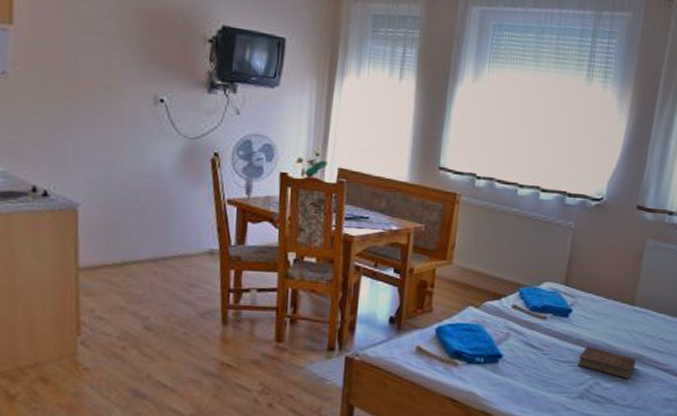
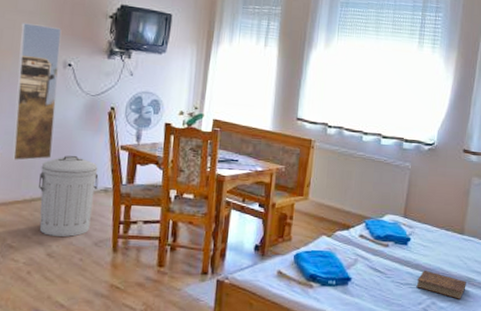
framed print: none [96,47,150,217] -> present [12,23,62,161]
trash can: none [130,211,202,307] -> present [39,156,99,237]

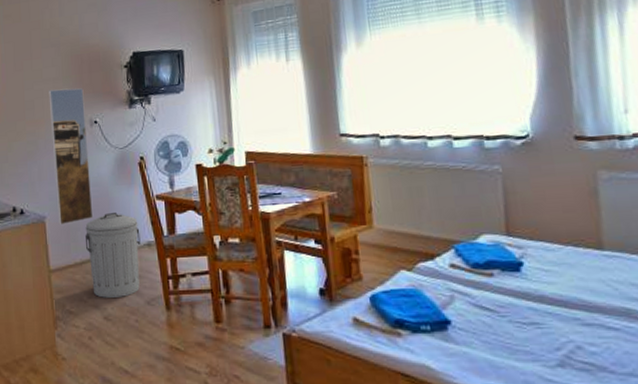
book: present [416,270,467,299] -> none [545,302,626,340]

